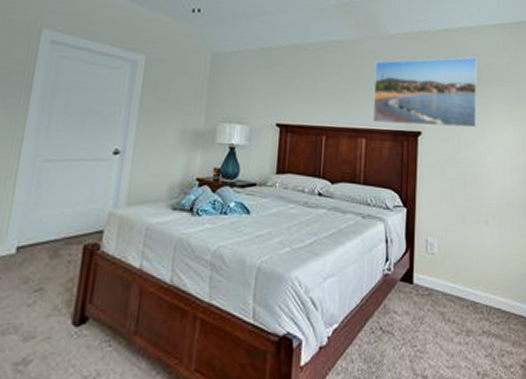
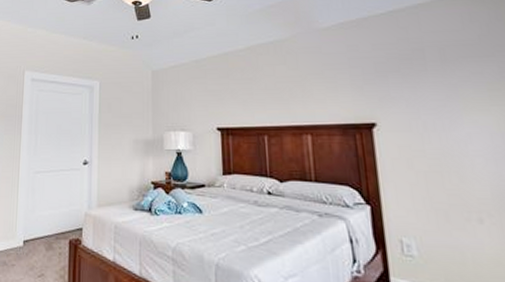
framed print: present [372,57,477,128] -> none [310,35,448,118]

